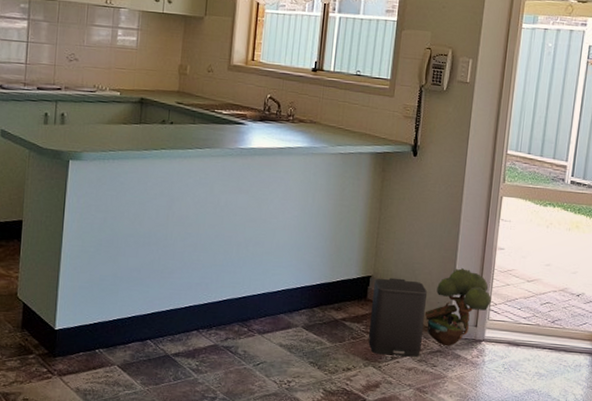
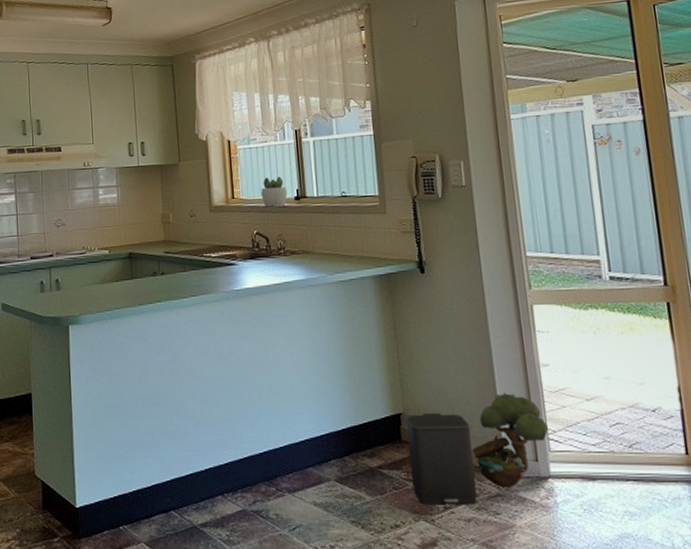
succulent plant: none [280,45,306,76] -> present [261,176,288,207]

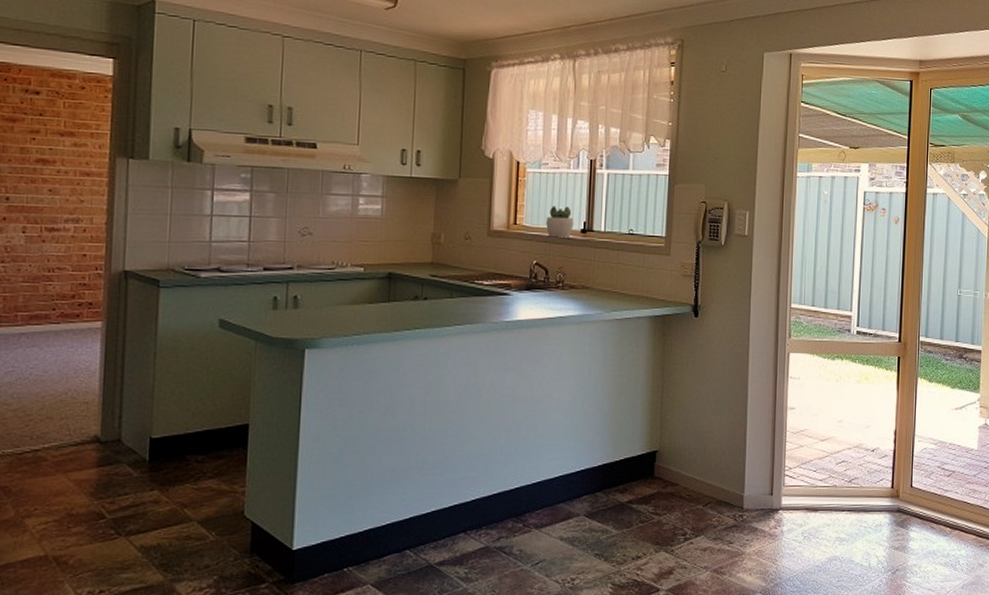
pedal bin: present [406,412,477,505] -> none [658,450,719,537]
decorative tree: present [471,392,548,488] -> none [717,432,785,520]

